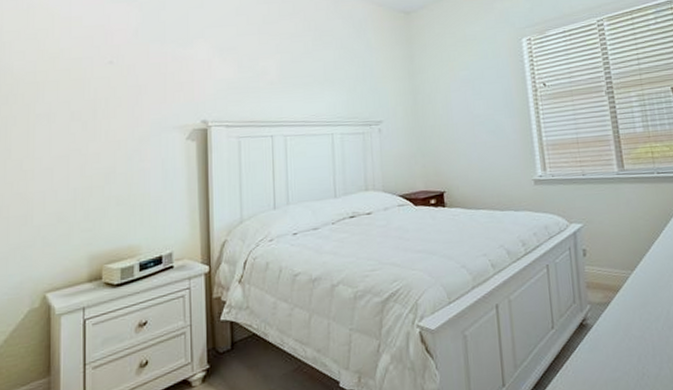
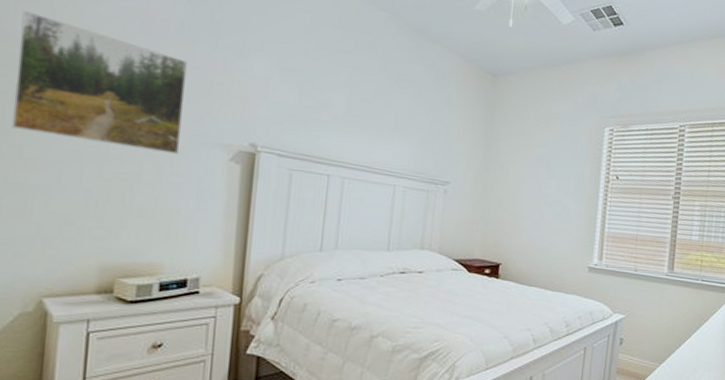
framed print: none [13,47,144,147] -> present [11,10,188,155]

